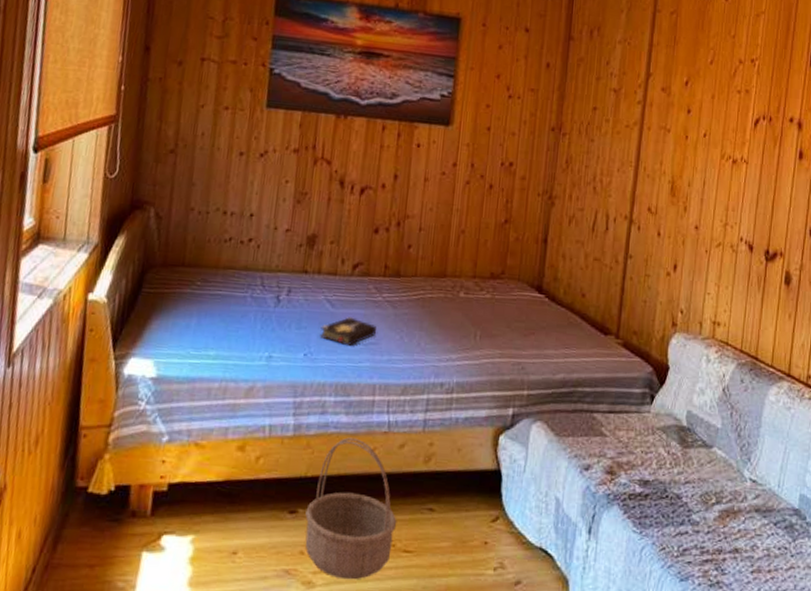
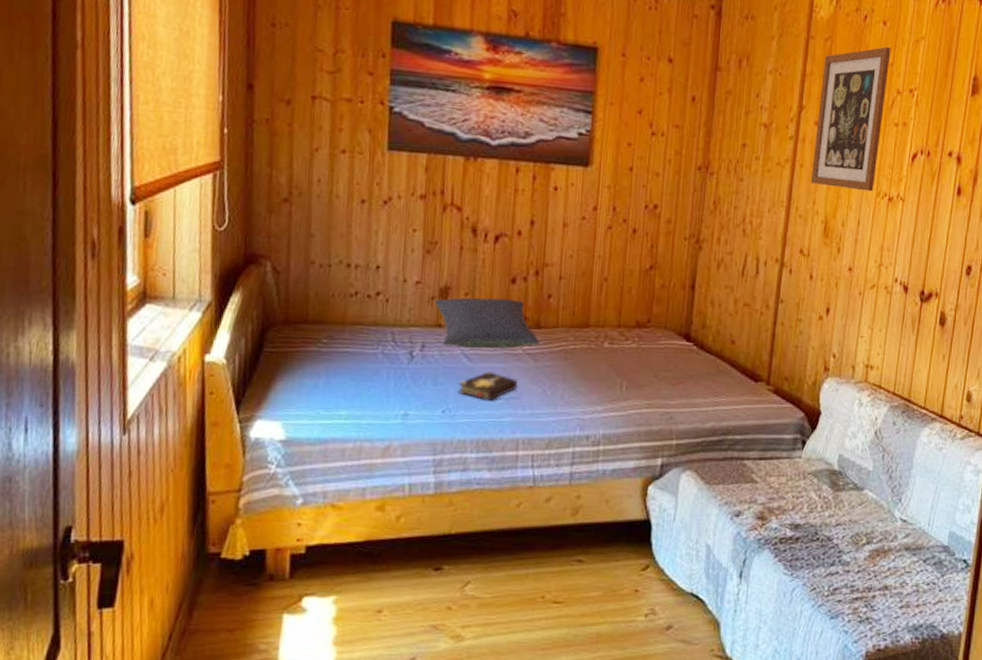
pillow: none [301,245,398,295] -> present [434,297,539,348]
basket: present [305,437,397,580] -> none [451,493,546,632]
wall art: none [658,20,733,154] -> present [811,46,891,192]

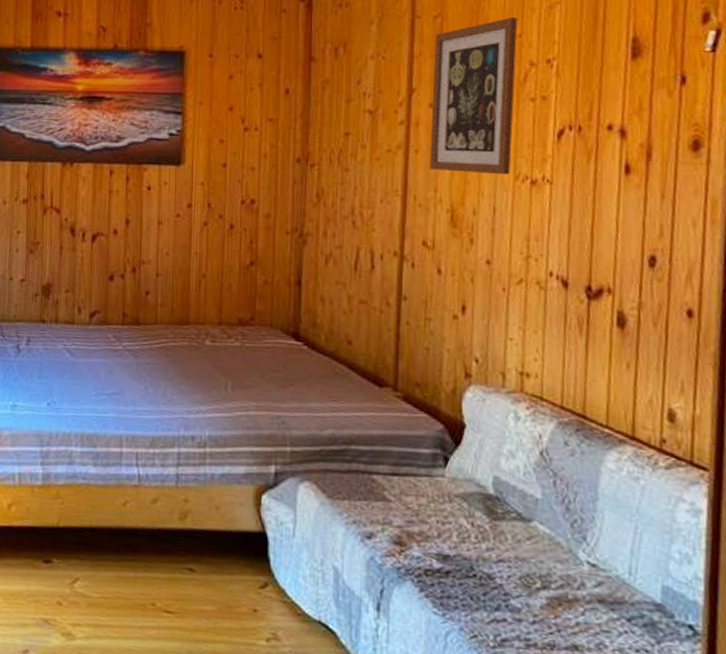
pillow: present [434,297,539,348] -> none [37,294,138,344]
hardback book: present [458,371,518,402] -> none [62,366,120,396]

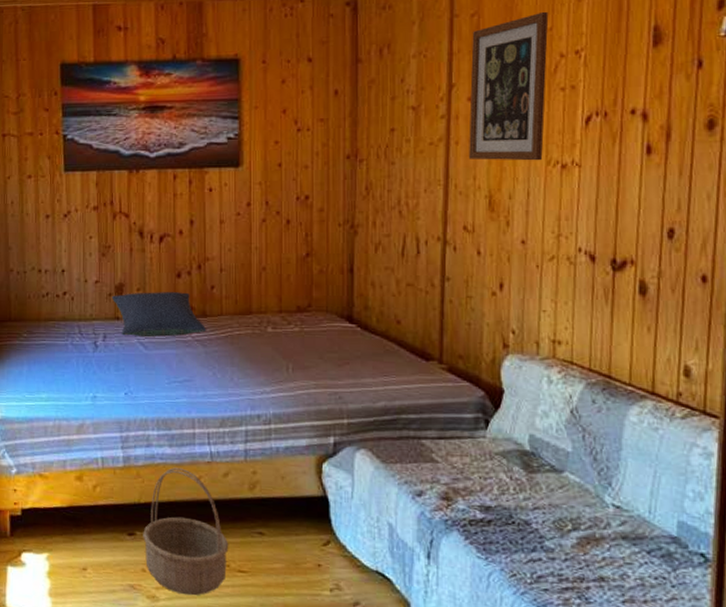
pillow: none [37,294,138,344] -> present [111,292,206,337]
basket: none [60,489,155,636] -> present [143,467,229,596]

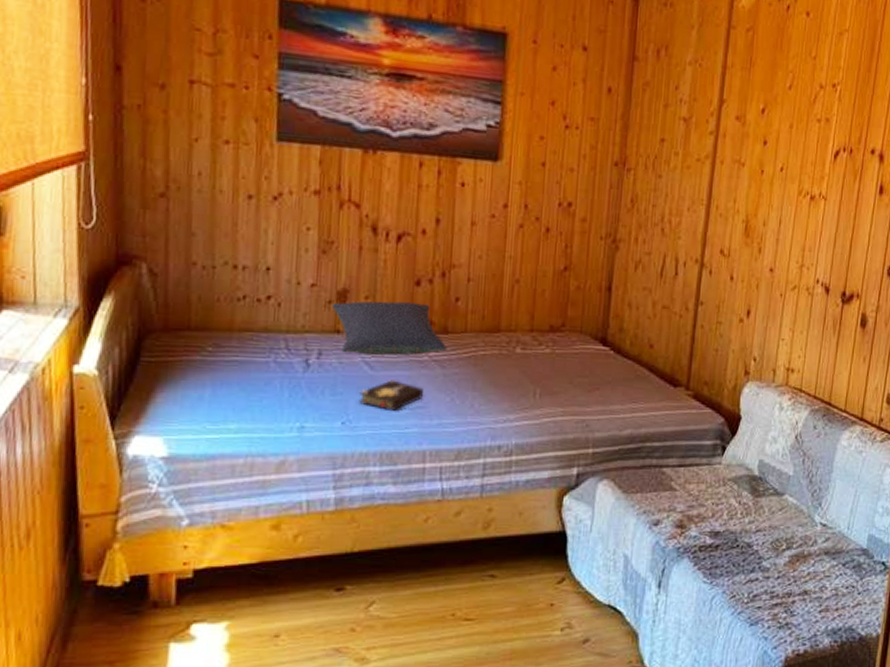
hardback book: none [137,357,190,385] -> present [359,380,424,412]
basket: present [143,467,229,596] -> none [354,508,456,653]
wall art: present [469,11,549,161] -> none [732,38,814,190]

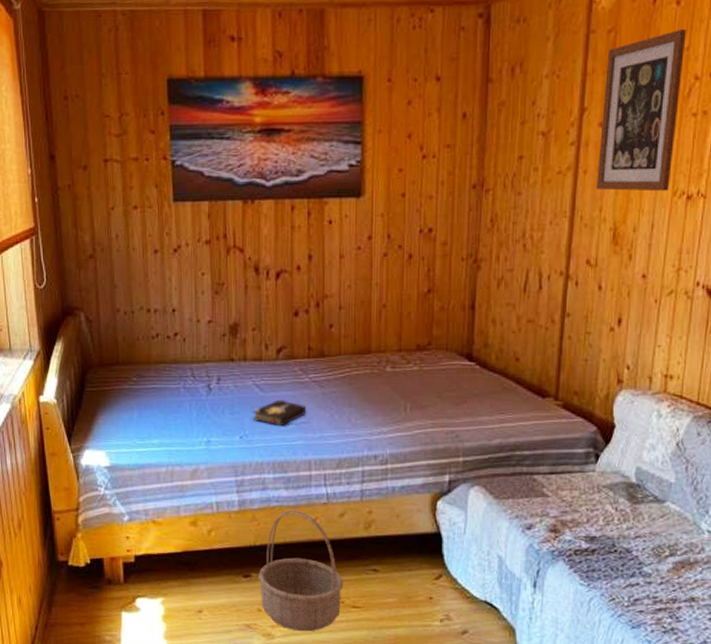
pillow: present [331,301,446,355] -> none [225,332,324,378]
basket: none [354,508,456,653] -> present [258,509,344,632]
wall art: none [732,38,814,190] -> present [597,28,687,192]

